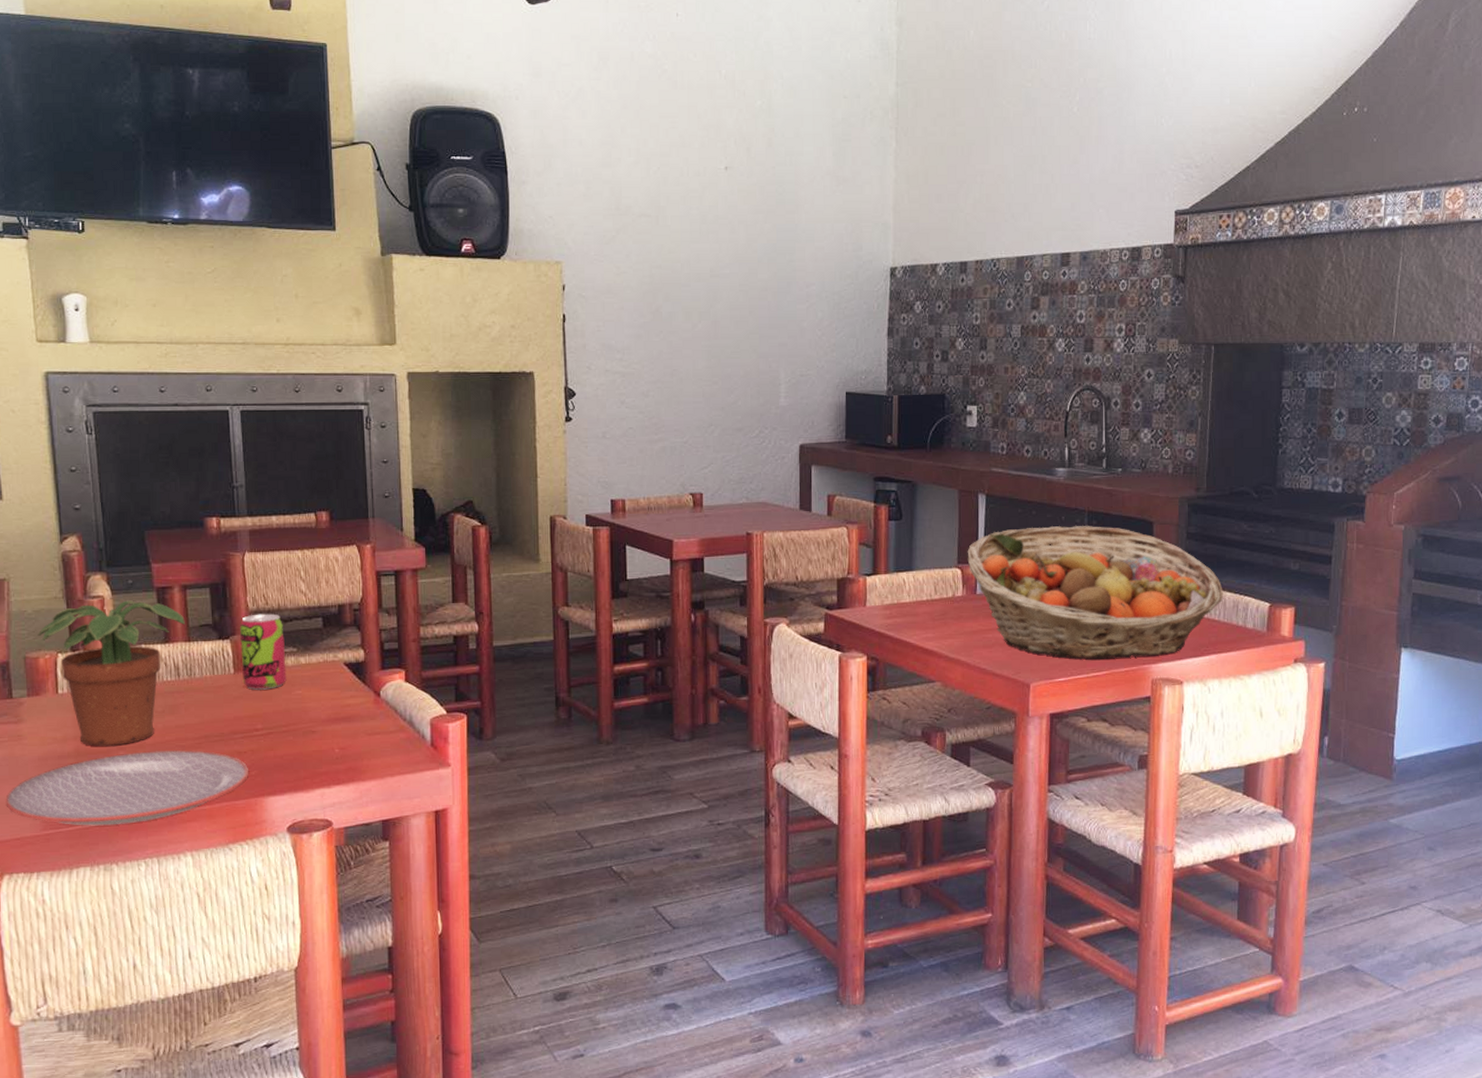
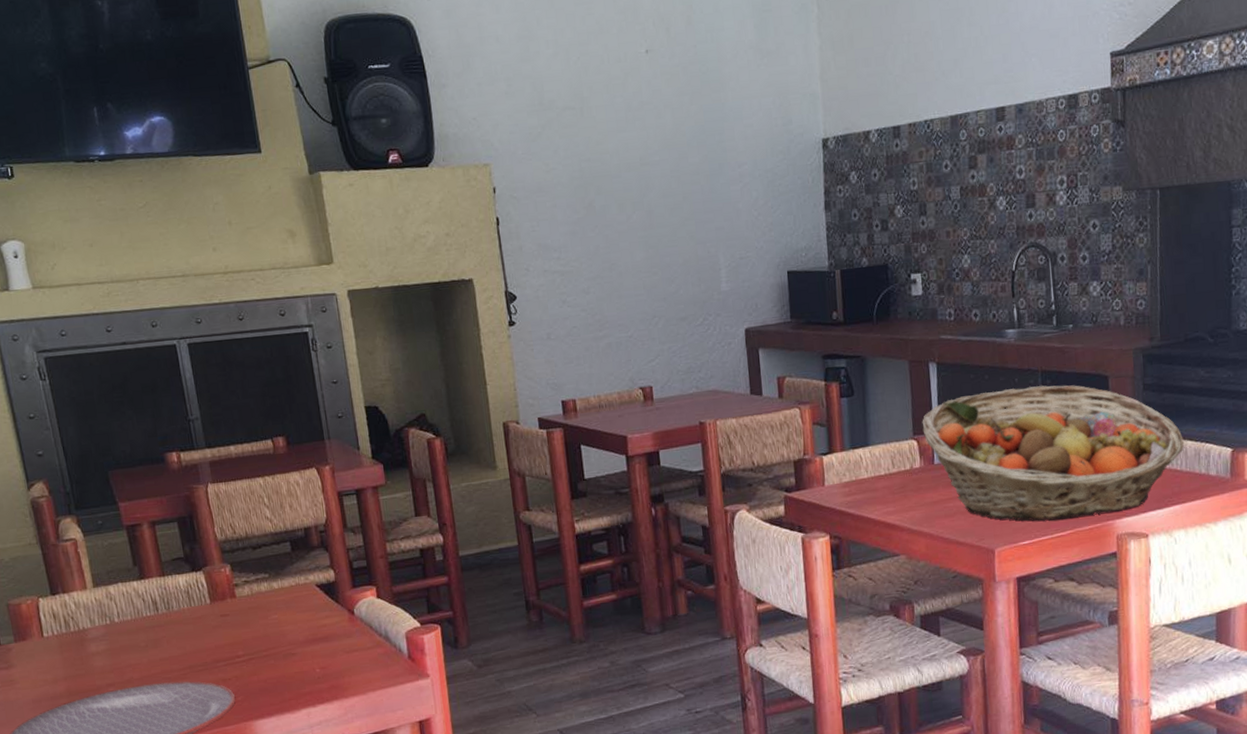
potted plant: present [37,600,185,746] -> none [17,540,158,685]
beverage can: present [240,613,287,690] -> none [211,542,262,618]

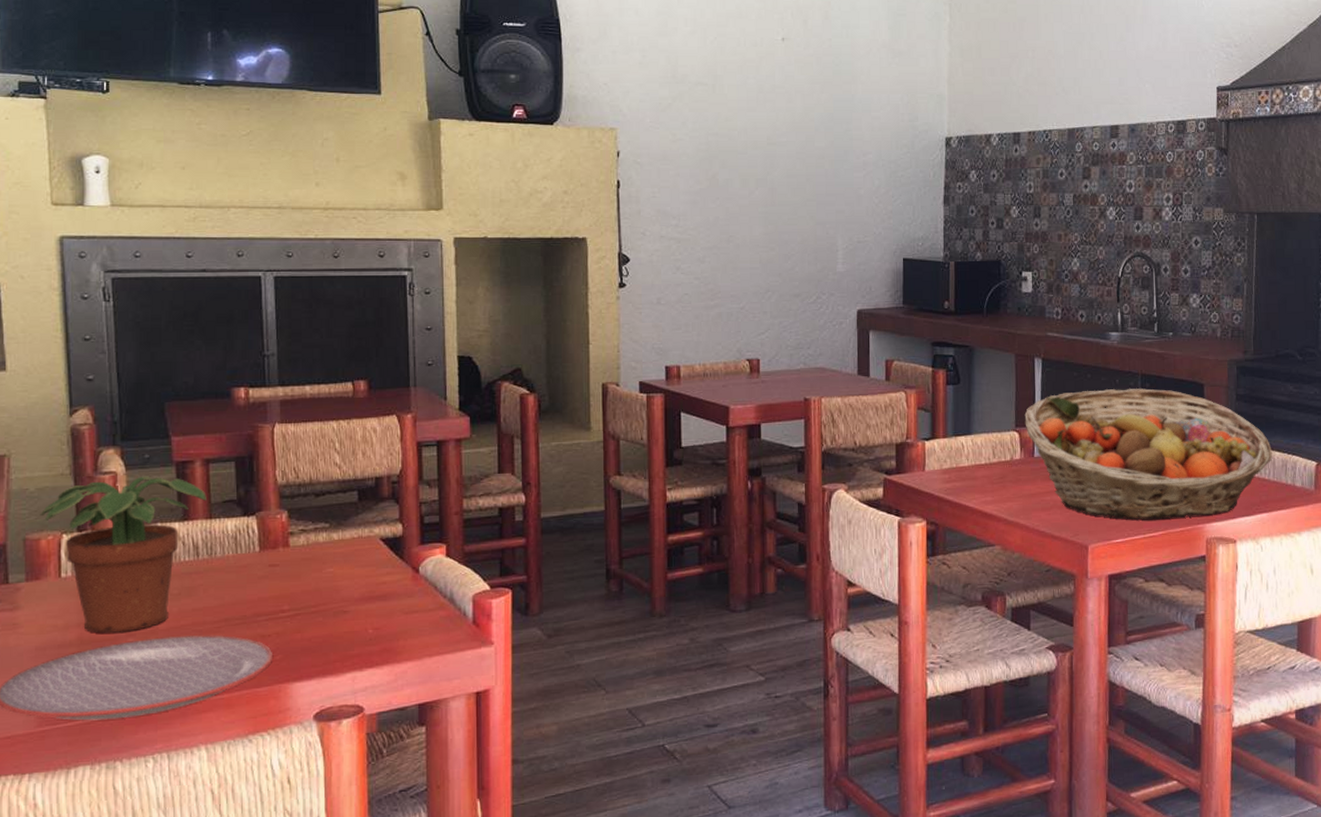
potted plant: none [17,540,158,685] -> present [40,476,206,633]

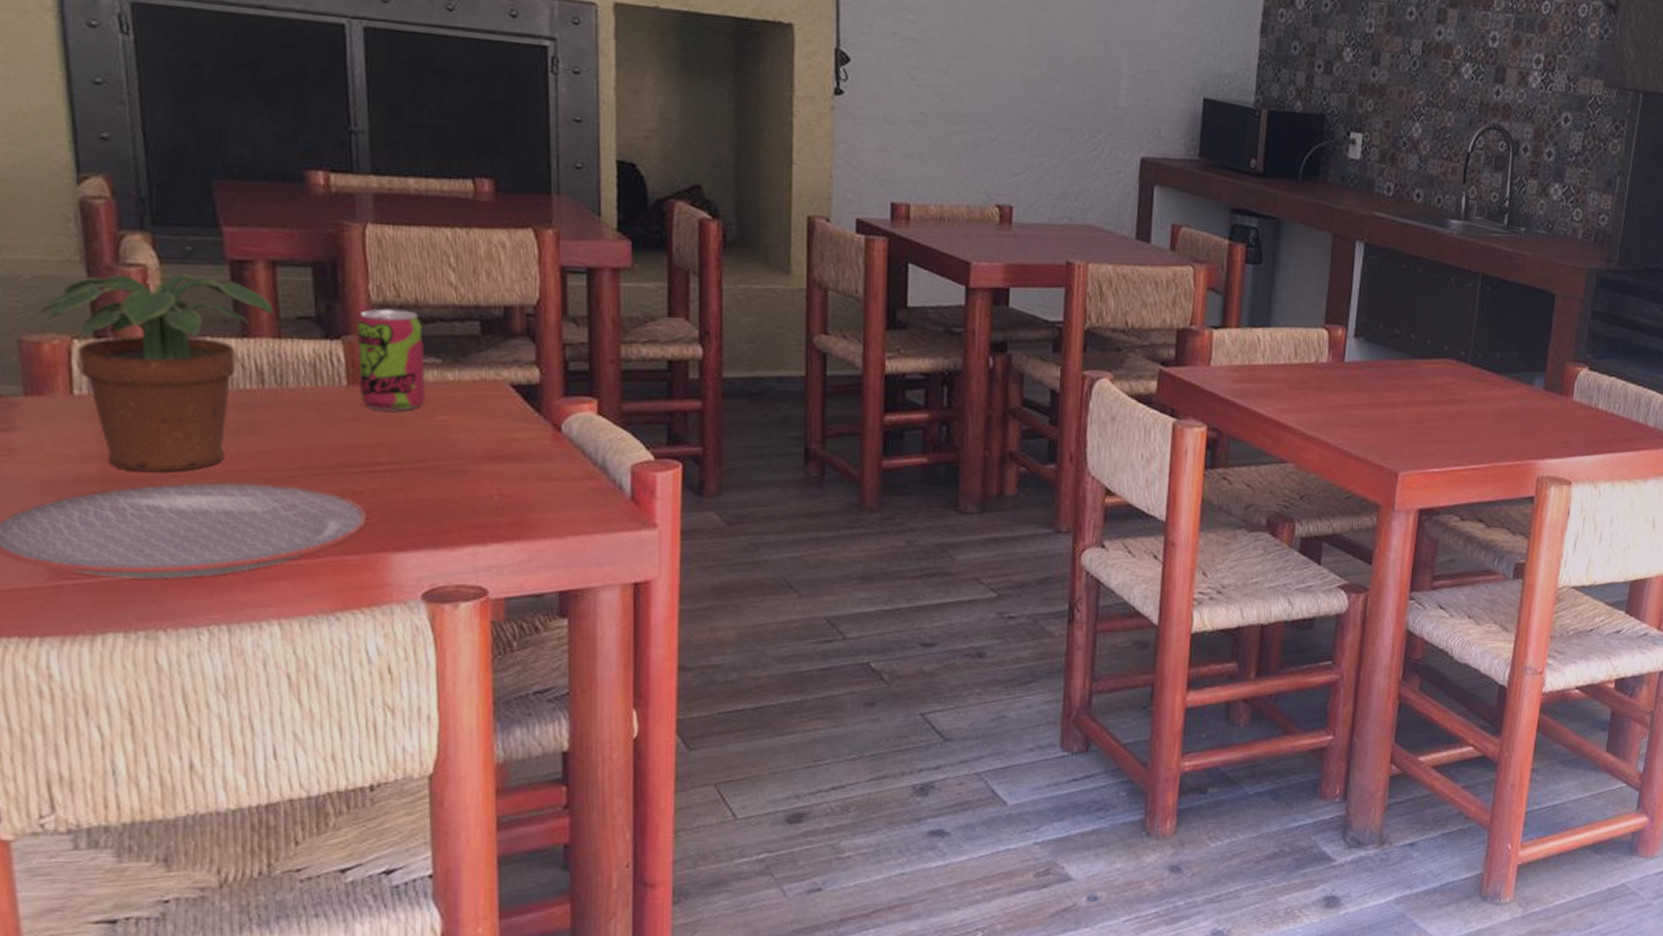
beverage can: none [267,487,317,569] -> present [358,308,426,411]
fruit basket: present [1024,388,1272,520] -> none [1336,287,1626,451]

